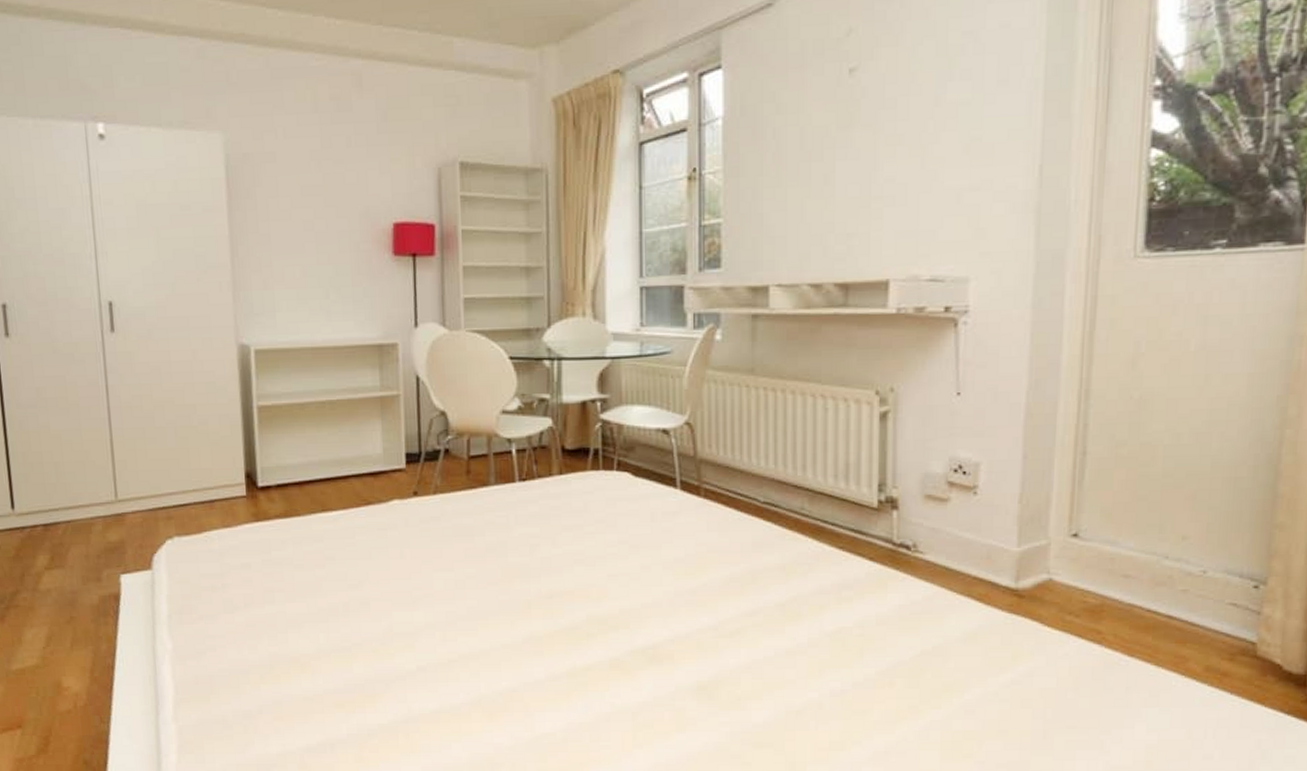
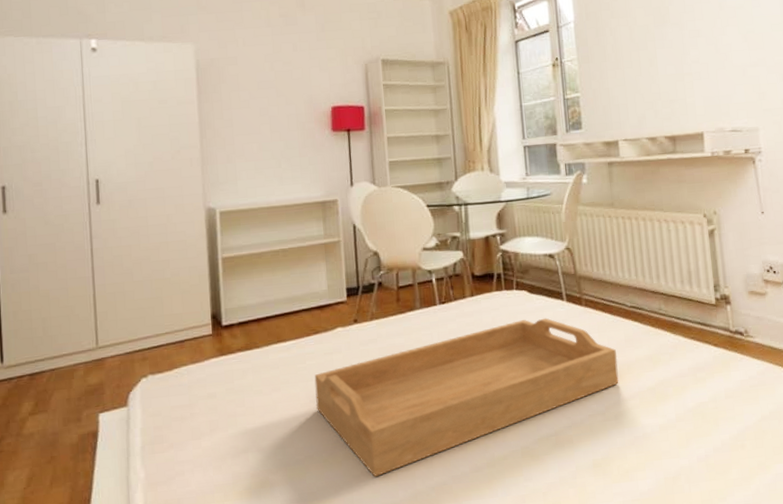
serving tray: none [364,508,740,675] -> present [314,318,619,478]

